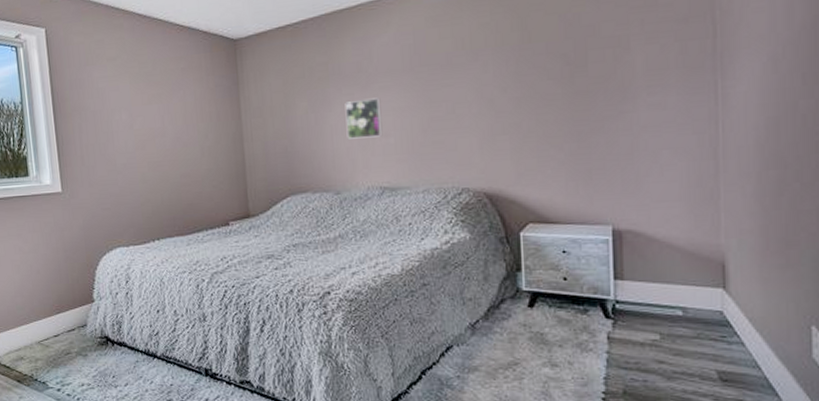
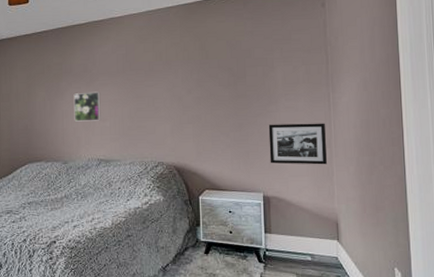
picture frame: none [621,124,710,185] -> present [268,123,327,165]

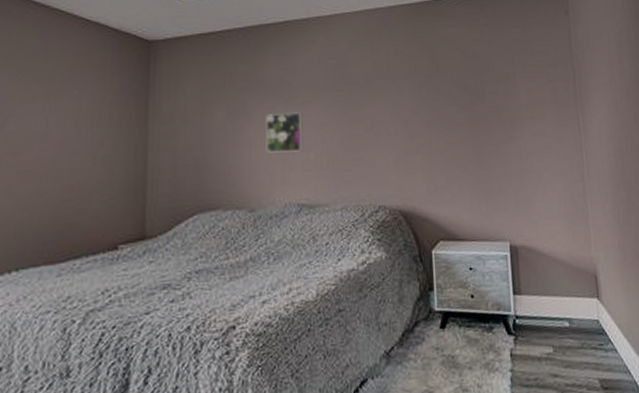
picture frame: present [268,123,327,165] -> none [512,151,581,204]

